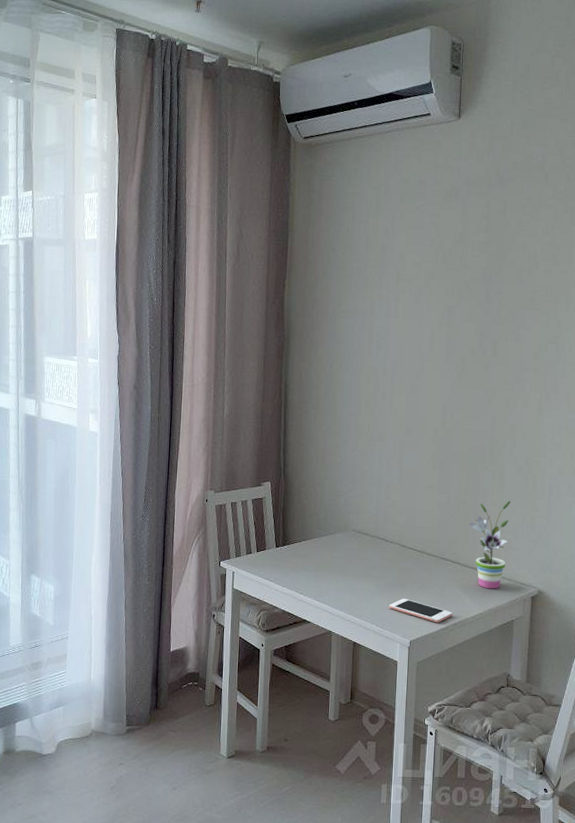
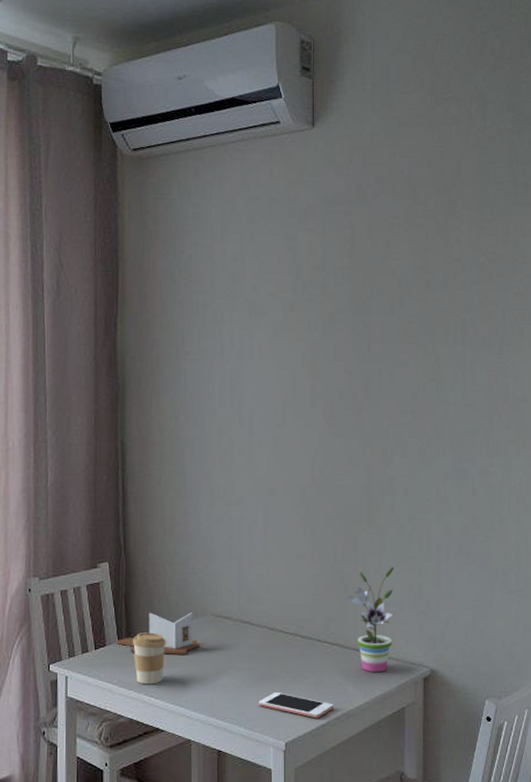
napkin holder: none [274,525,342,561] -> present [116,612,200,655]
coffee cup: none [288,541,315,584] -> present [133,632,166,685]

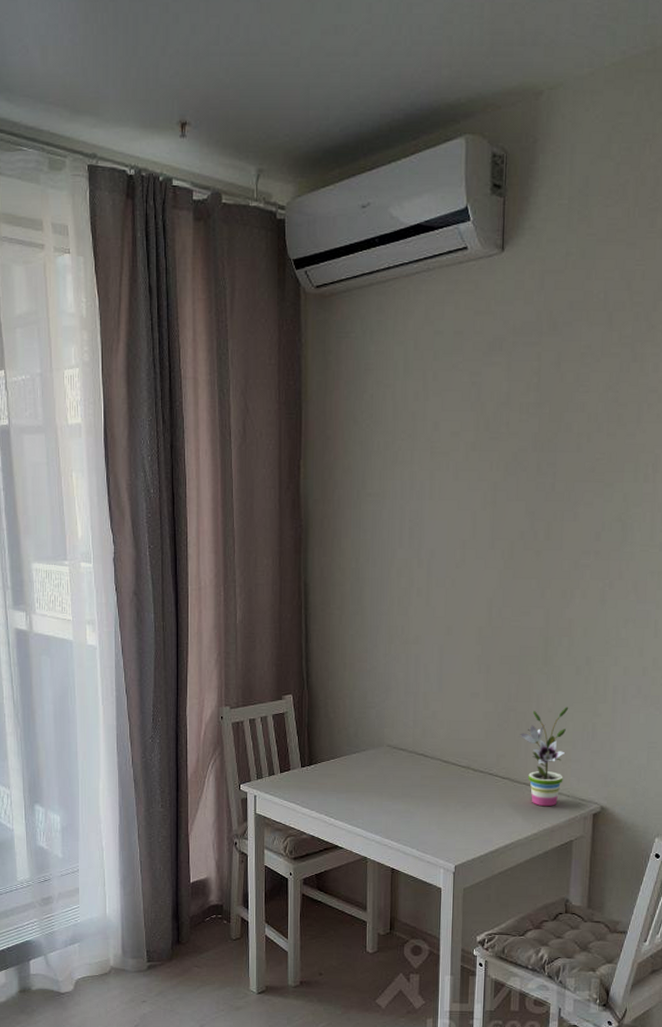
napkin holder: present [116,612,200,655] -> none [300,741,376,781]
coffee cup: present [133,632,166,685] -> none [315,760,345,807]
cell phone: present [259,691,334,719] -> none [431,819,503,846]

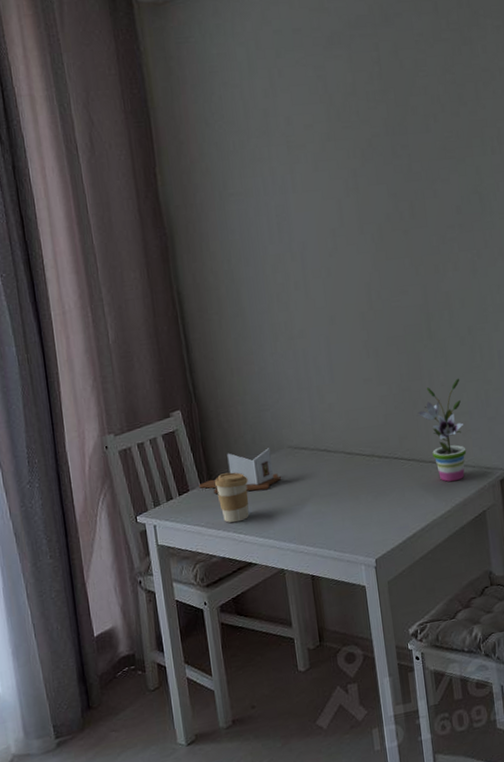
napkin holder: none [300,741,376,781] -> present [199,448,281,494]
coffee cup: none [315,760,345,807] -> present [215,472,250,523]

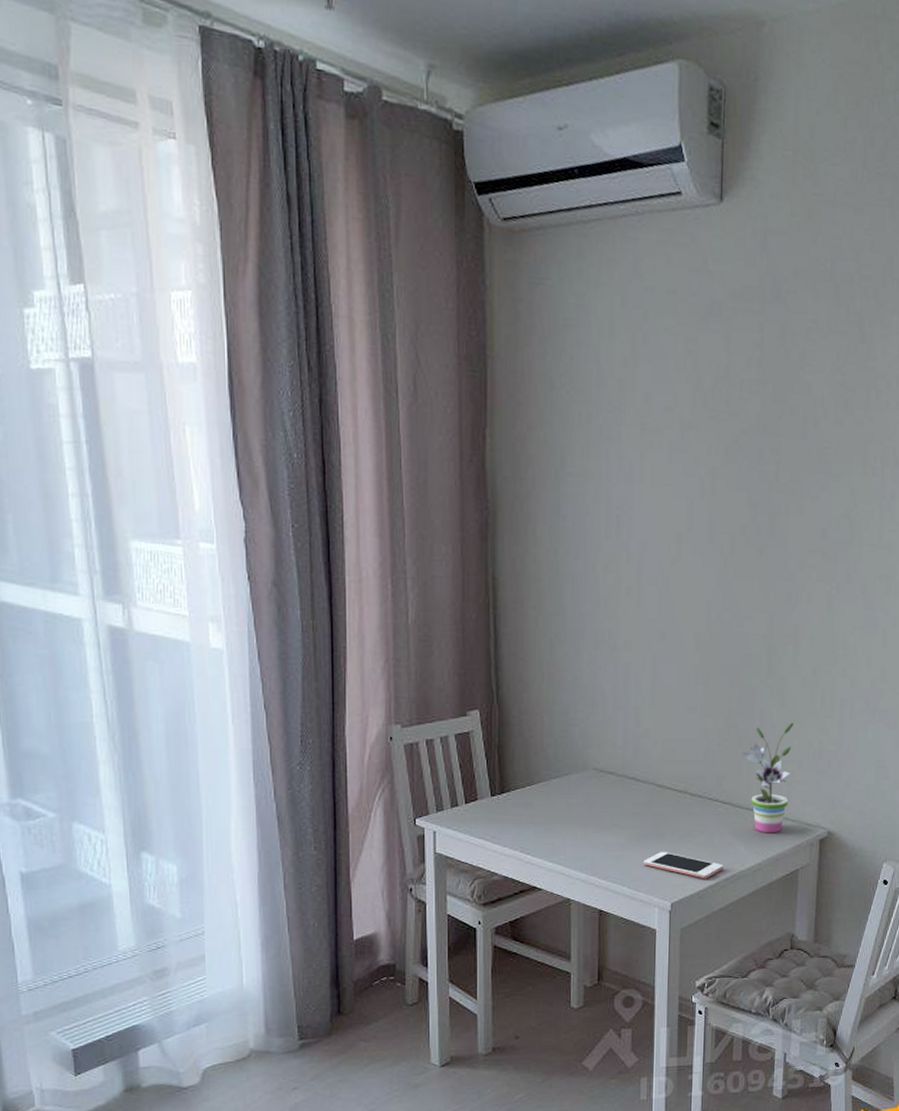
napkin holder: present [199,448,281,494] -> none [489,765,581,811]
coffee cup: present [215,472,250,523] -> none [507,787,544,842]
cell phone: none [345,512,418,533] -> present [644,851,723,879]

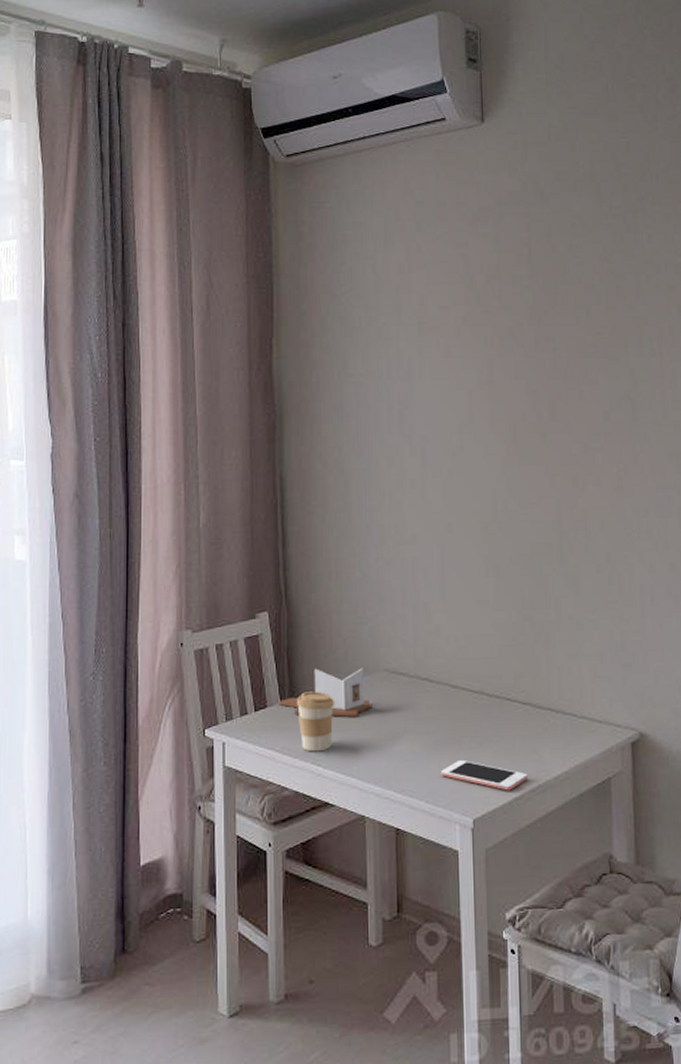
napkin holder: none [489,765,581,811] -> present [279,668,372,717]
coffee cup: none [507,787,544,842] -> present [297,691,334,752]
potted plant: present [740,722,794,834] -> none [537,612,593,737]

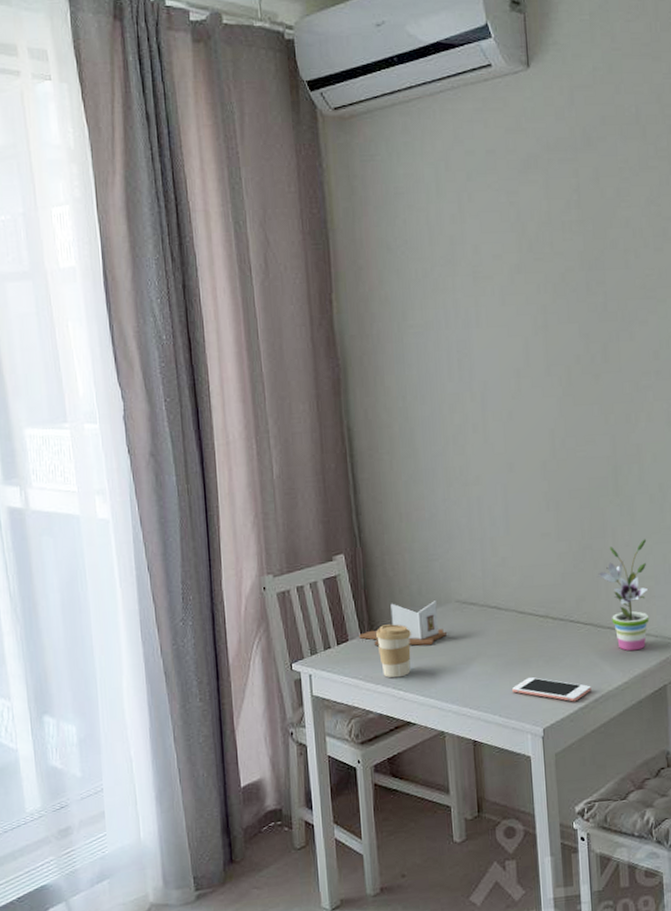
potted plant: none [537,612,593,737] -> present [597,539,650,651]

